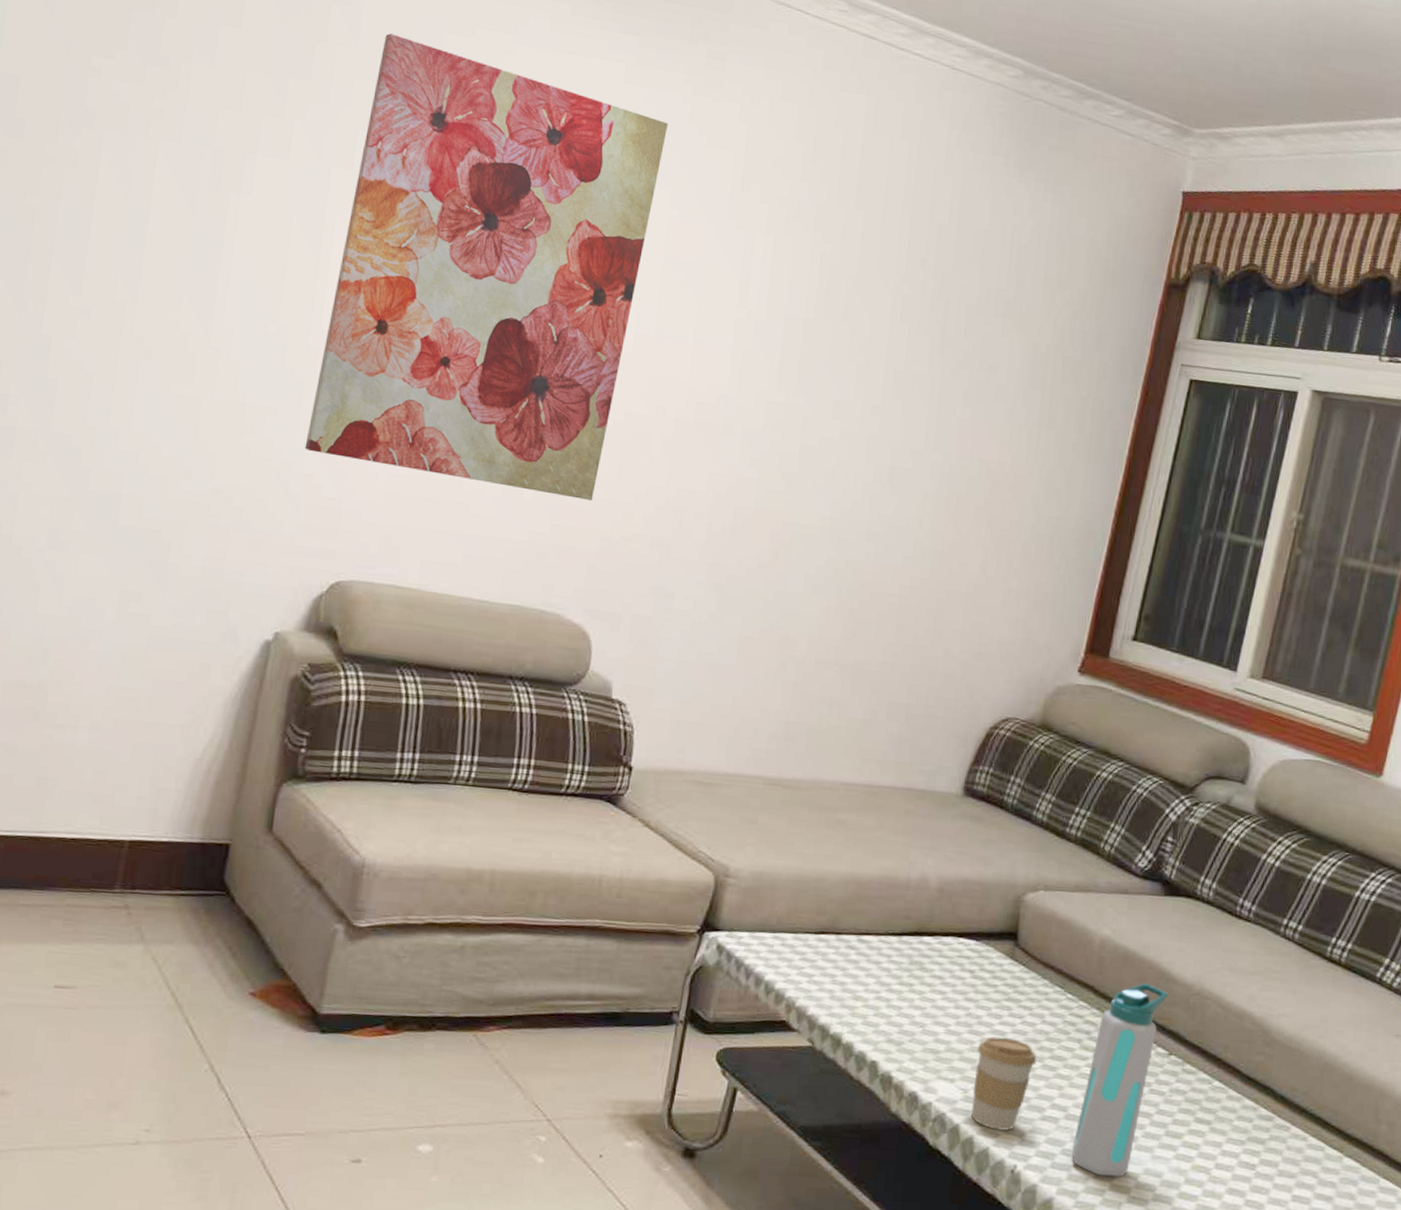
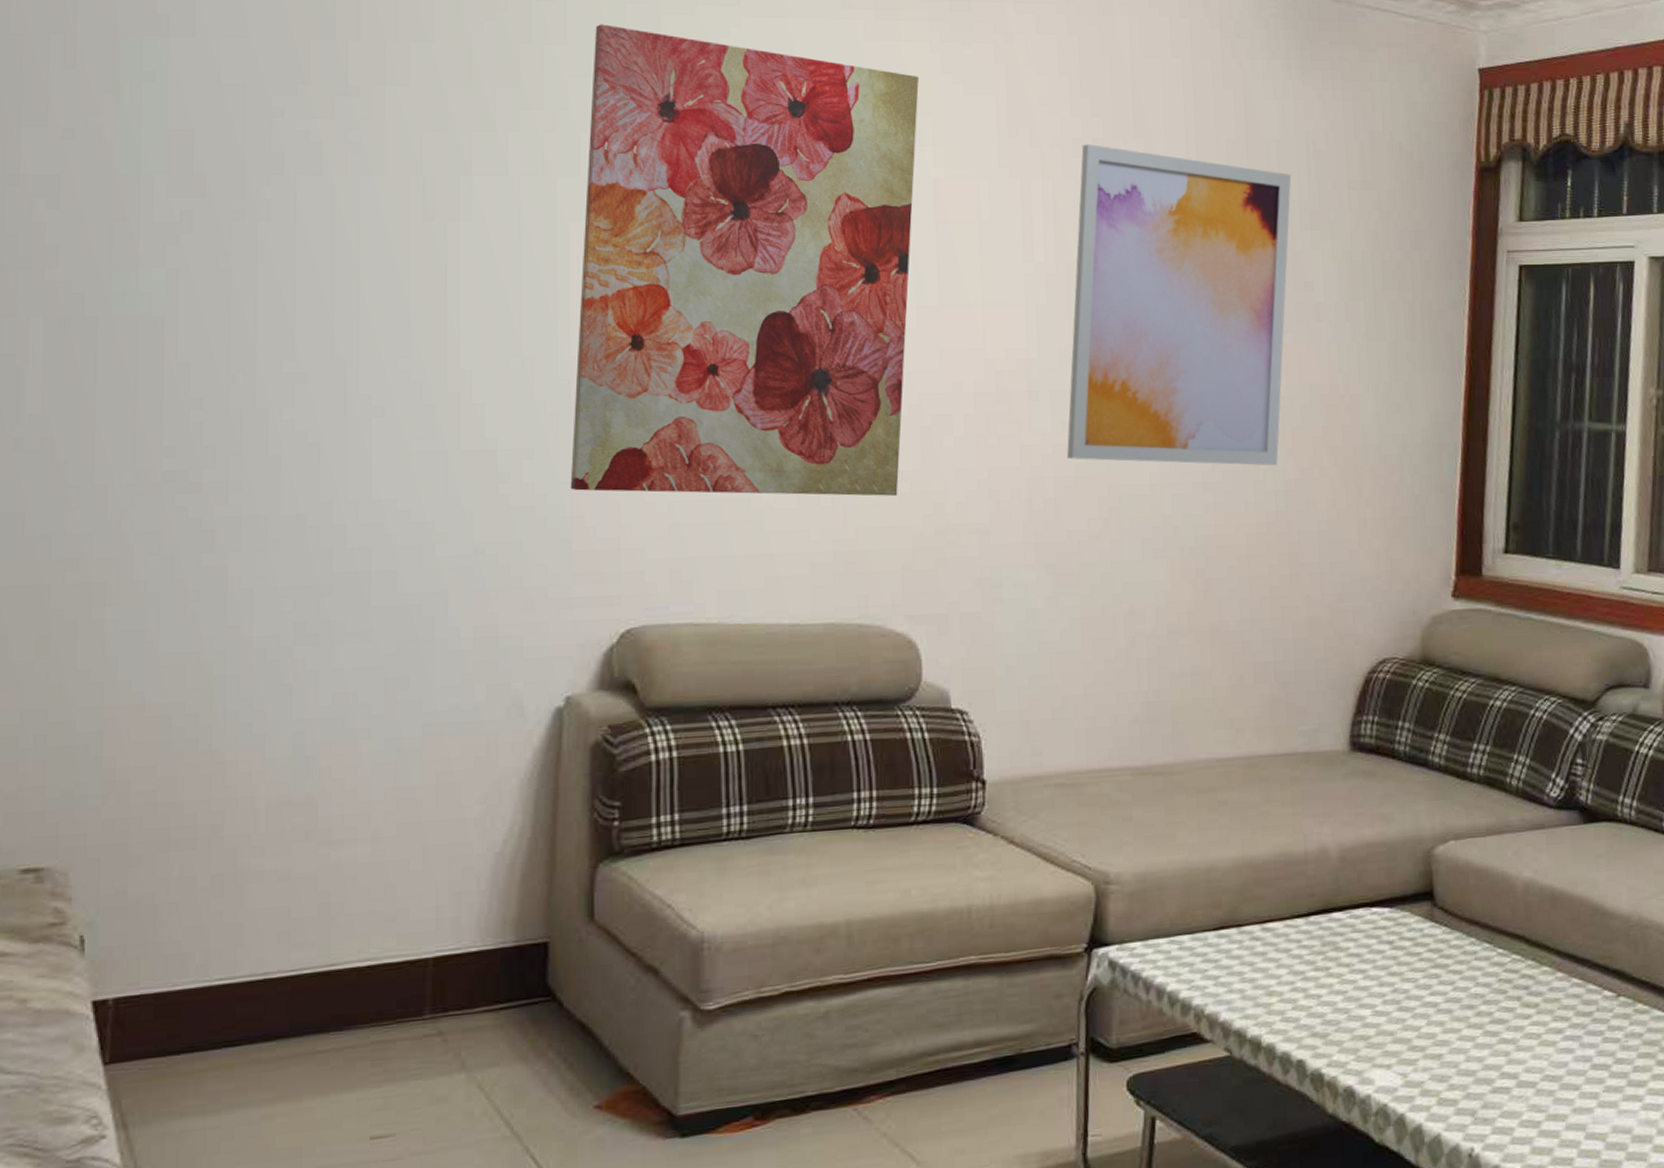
wall art: none [749,208,994,528] -> present [1067,144,1292,466]
coffee cup: present [970,1036,1037,1131] -> none [1410,1008,1477,1113]
water bottle: present [1072,982,1168,1177] -> none [1530,921,1606,1144]

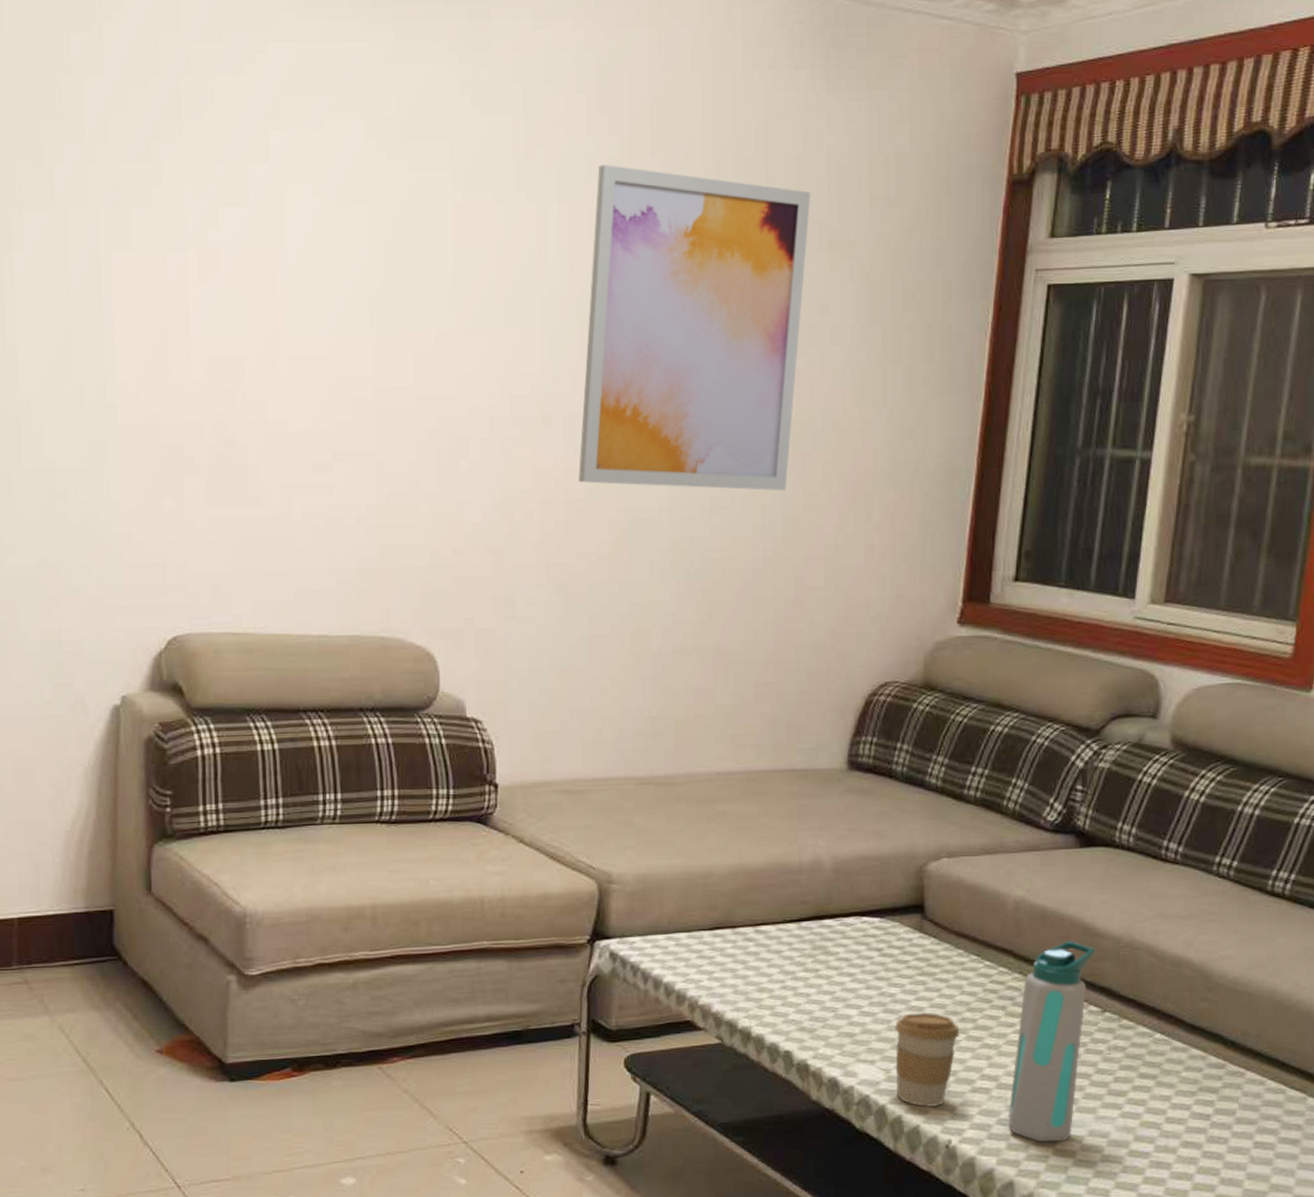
wall art: present [570,24,919,496] -> none [119,55,438,517]
coffee cup: none [1410,1008,1477,1113] -> present [895,1013,960,1108]
water bottle: none [1530,921,1606,1144] -> present [1008,940,1095,1143]

